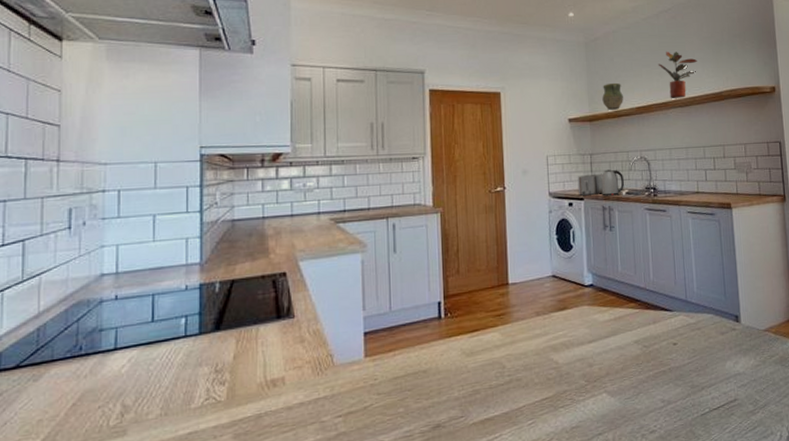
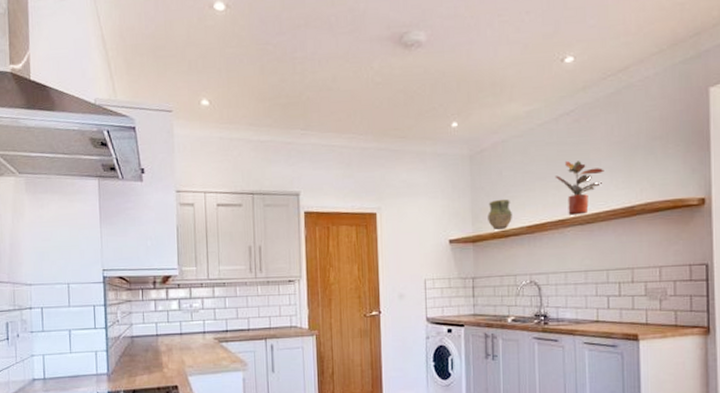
toaster: present [577,173,603,197] -> none [457,299,486,323]
kettle: present [601,169,624,197] -> none [484,294,510,323]

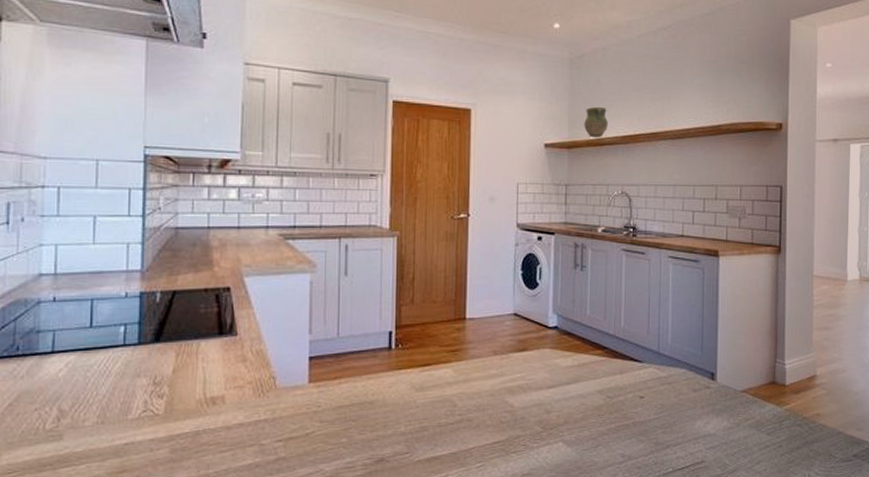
potted plant: present [555,161,604,216] -> none [650,75,696,130]

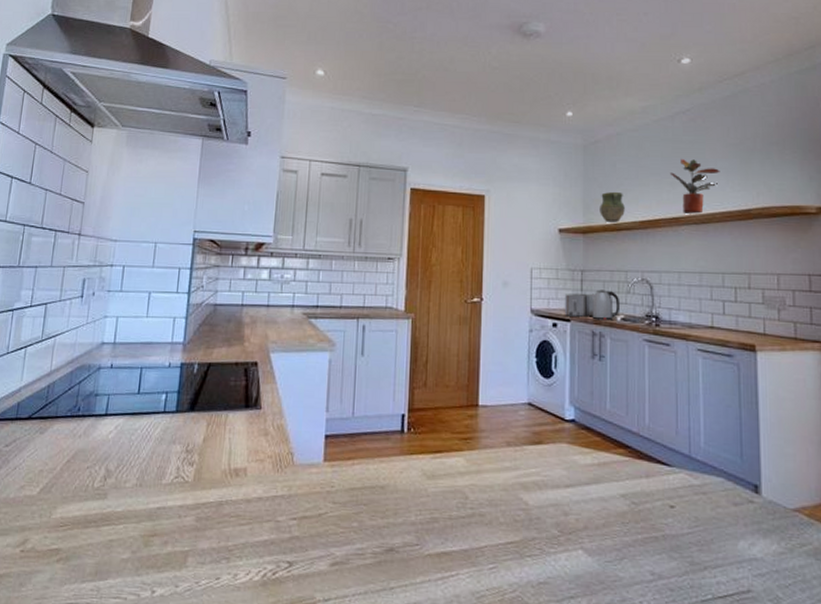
toaster: none [549,206,577,231] -> present [564,292,594,318]
kettle: none [575,203,601,233] -> present [592,289,619,321]
potted plant: none [650,75,696,130] -> present [669,159,720,215]

